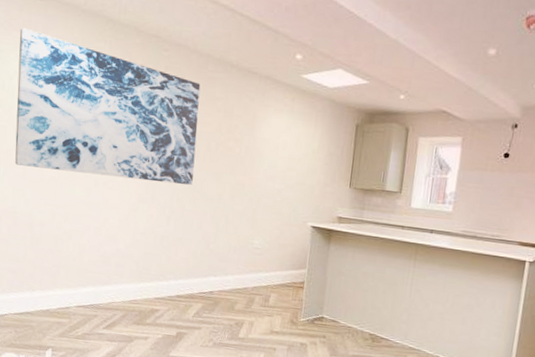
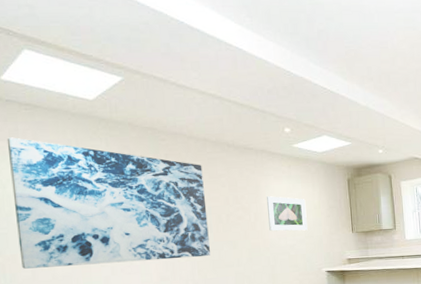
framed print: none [258,130,304,176] -> present [266,196,308,232]

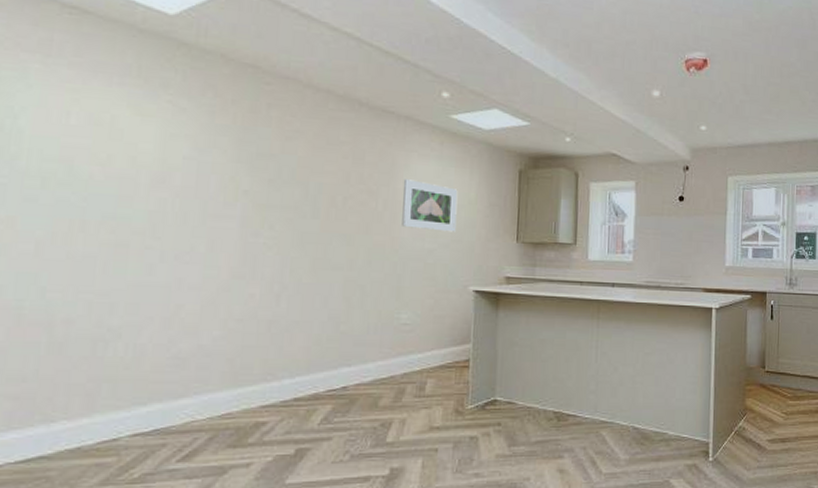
wall art: present [7,137,210,269] -> none [21,48,319,252]

